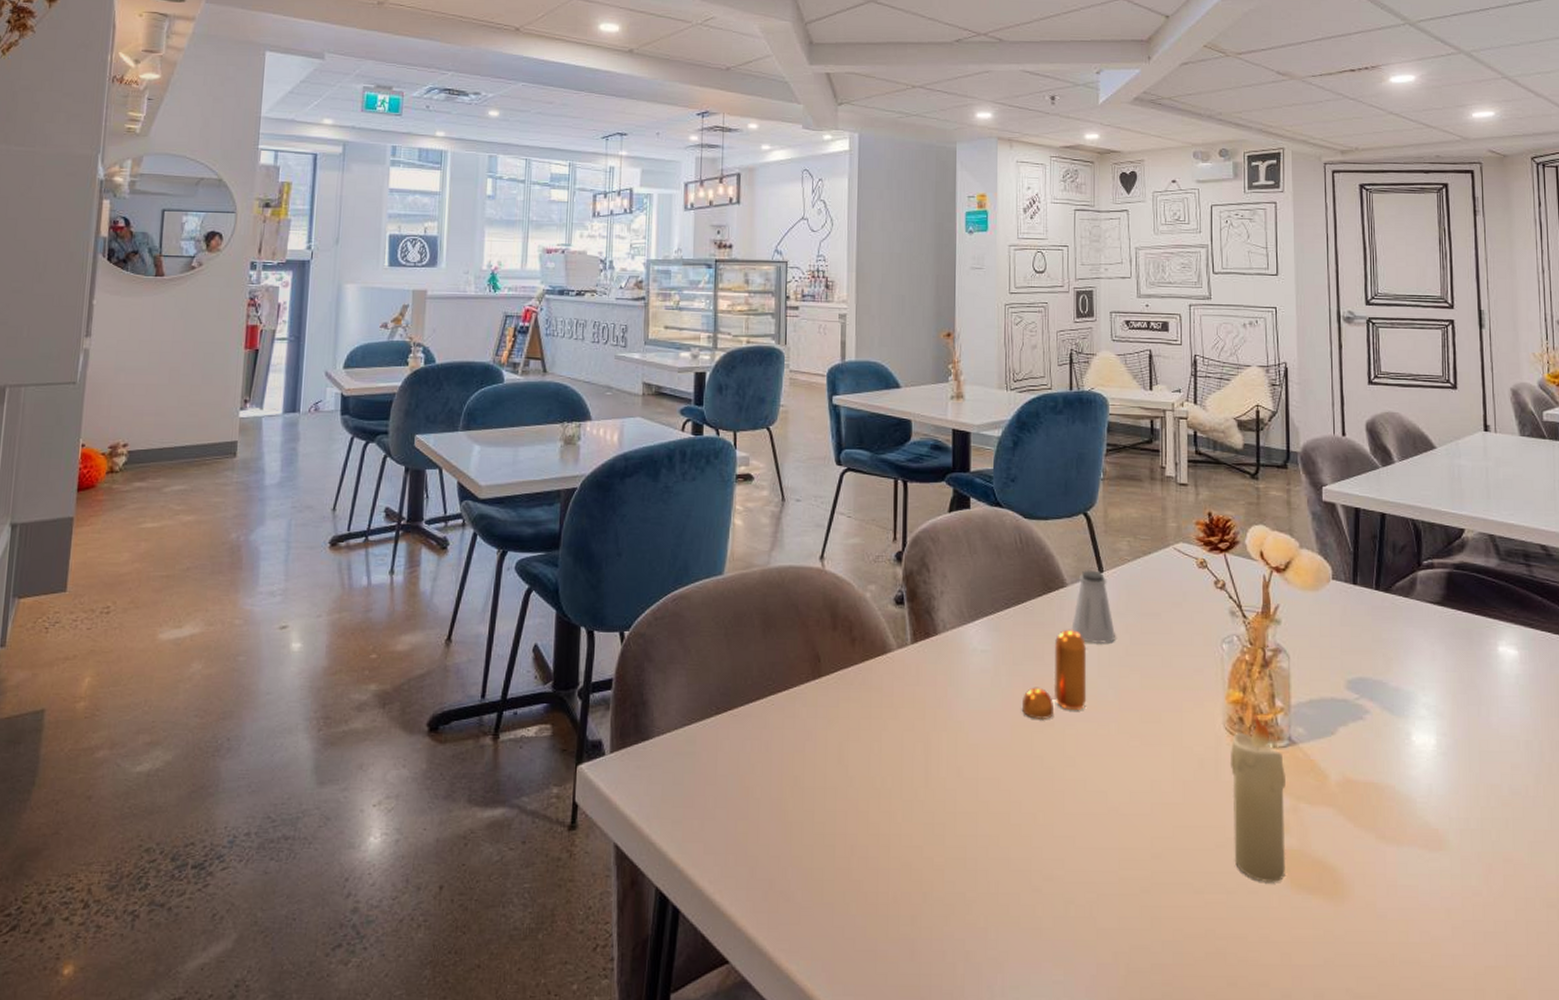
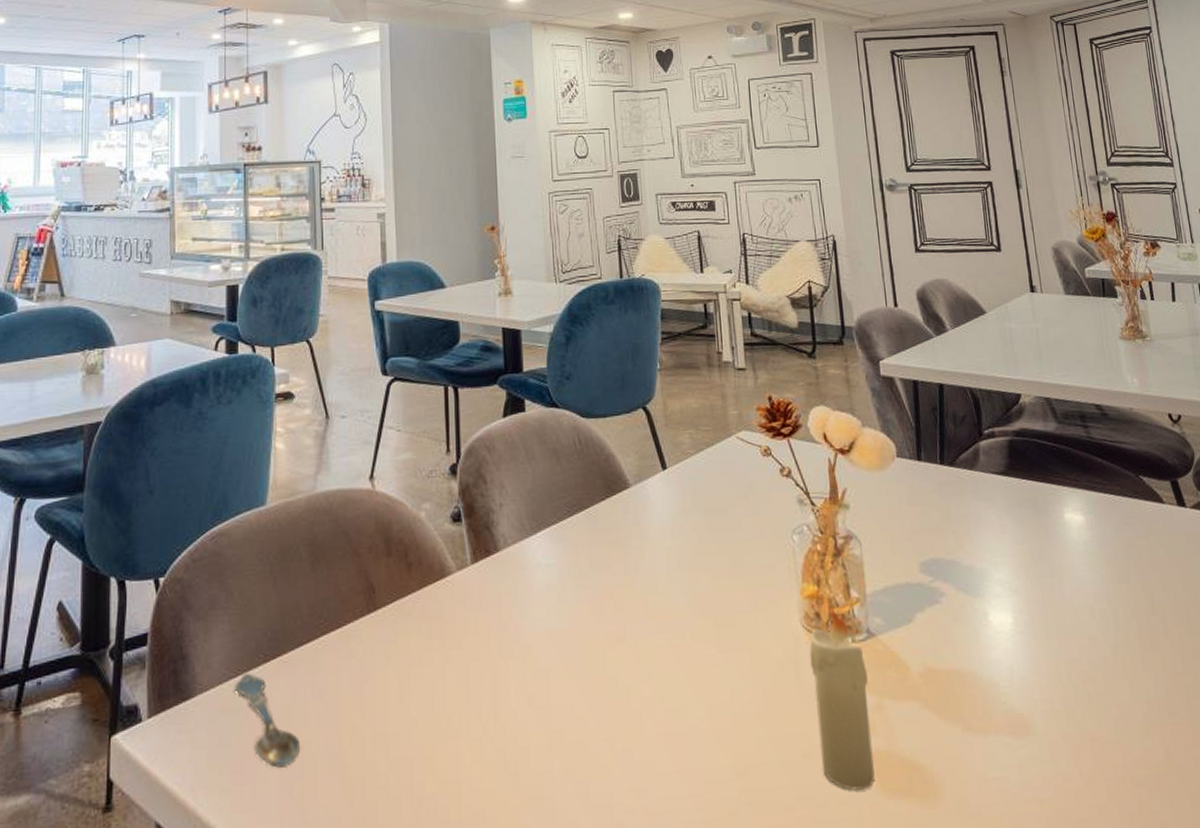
spoon: none [690,723,746,808] -> present [236,673,300,768]
pepper shaker: present [1022,629,1087,719] -> none [592,533,659,635]
saltshaker: present [1071,570,1115,645] -> none [637,467,684,548]

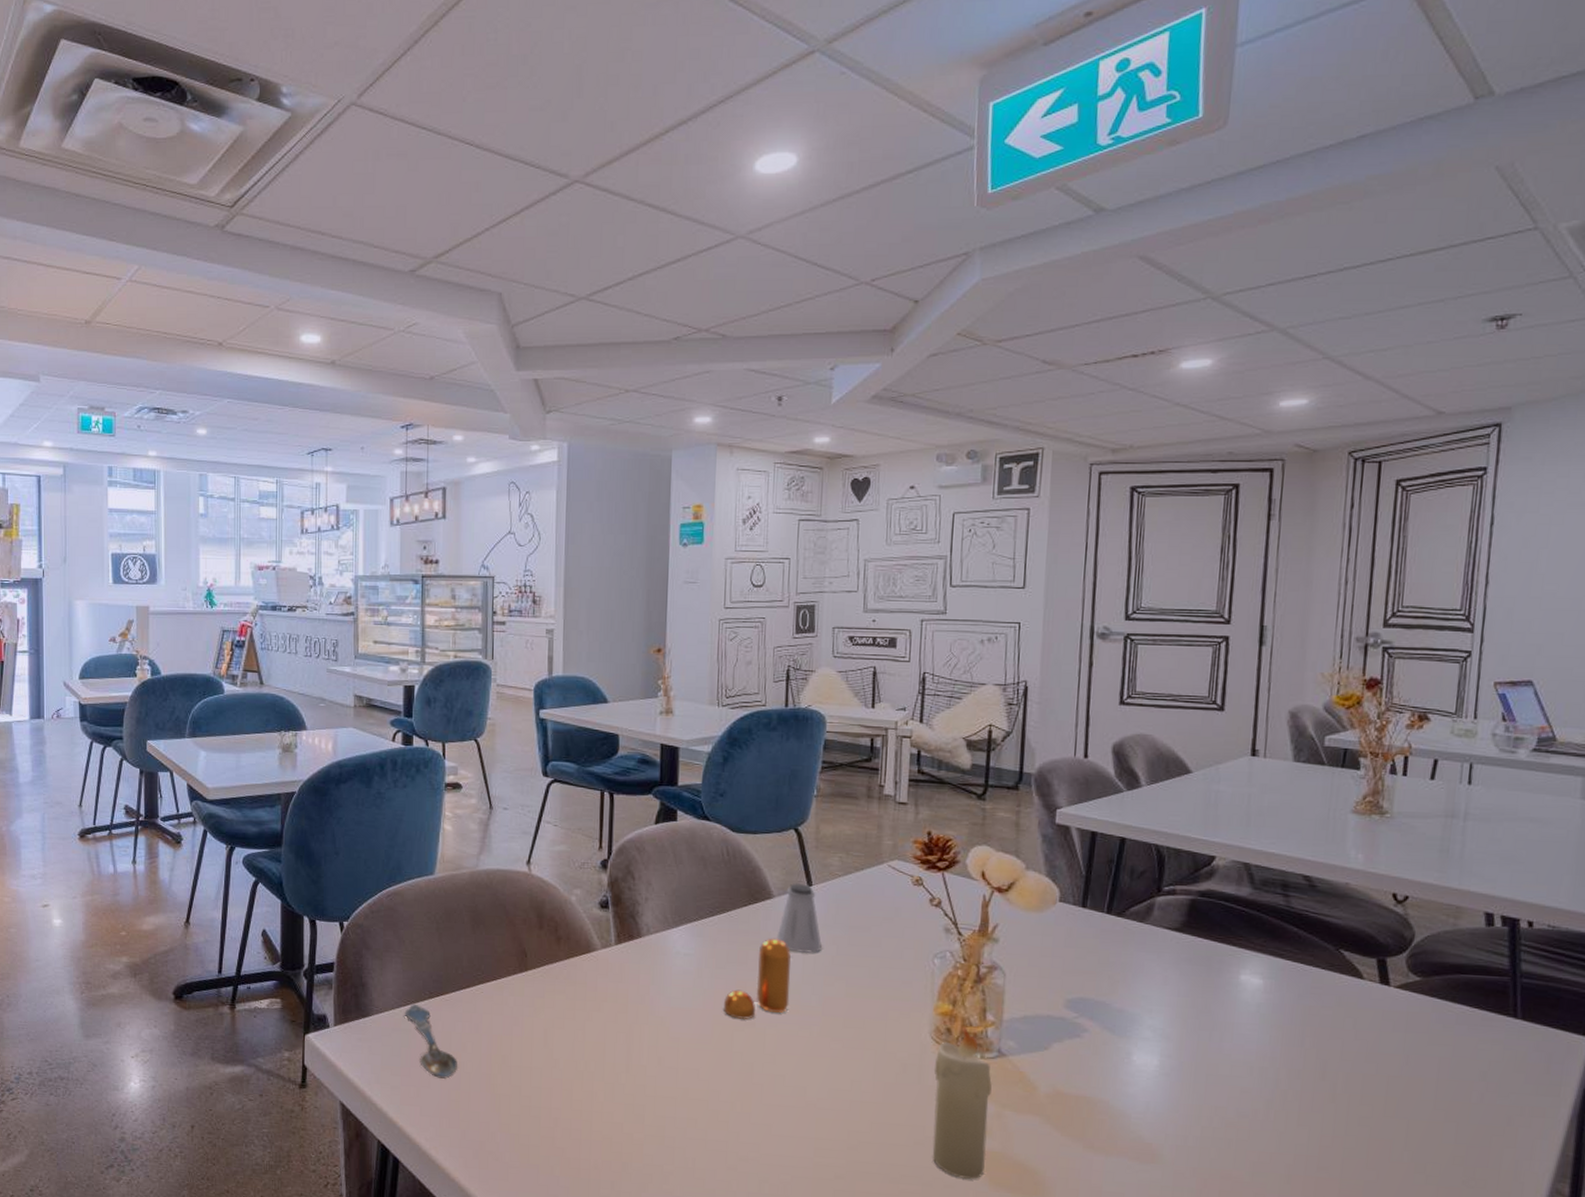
pepper shaker: none [592,533,659,635] -> present [724,938,792,1019]
saltshaker: none [637,467,684,548] -> present [776,883,822,954]

